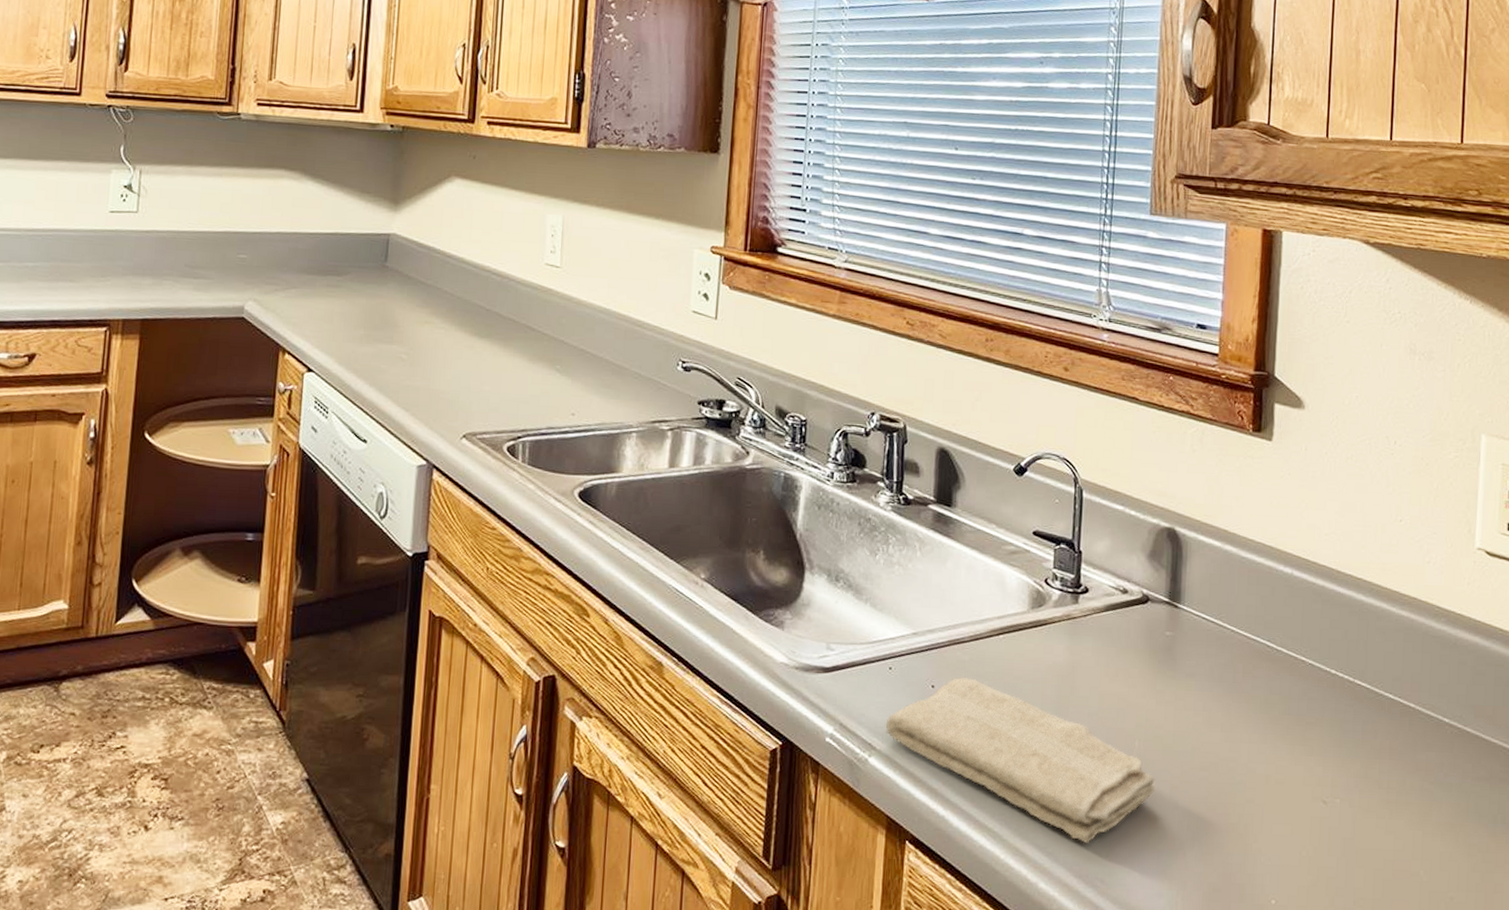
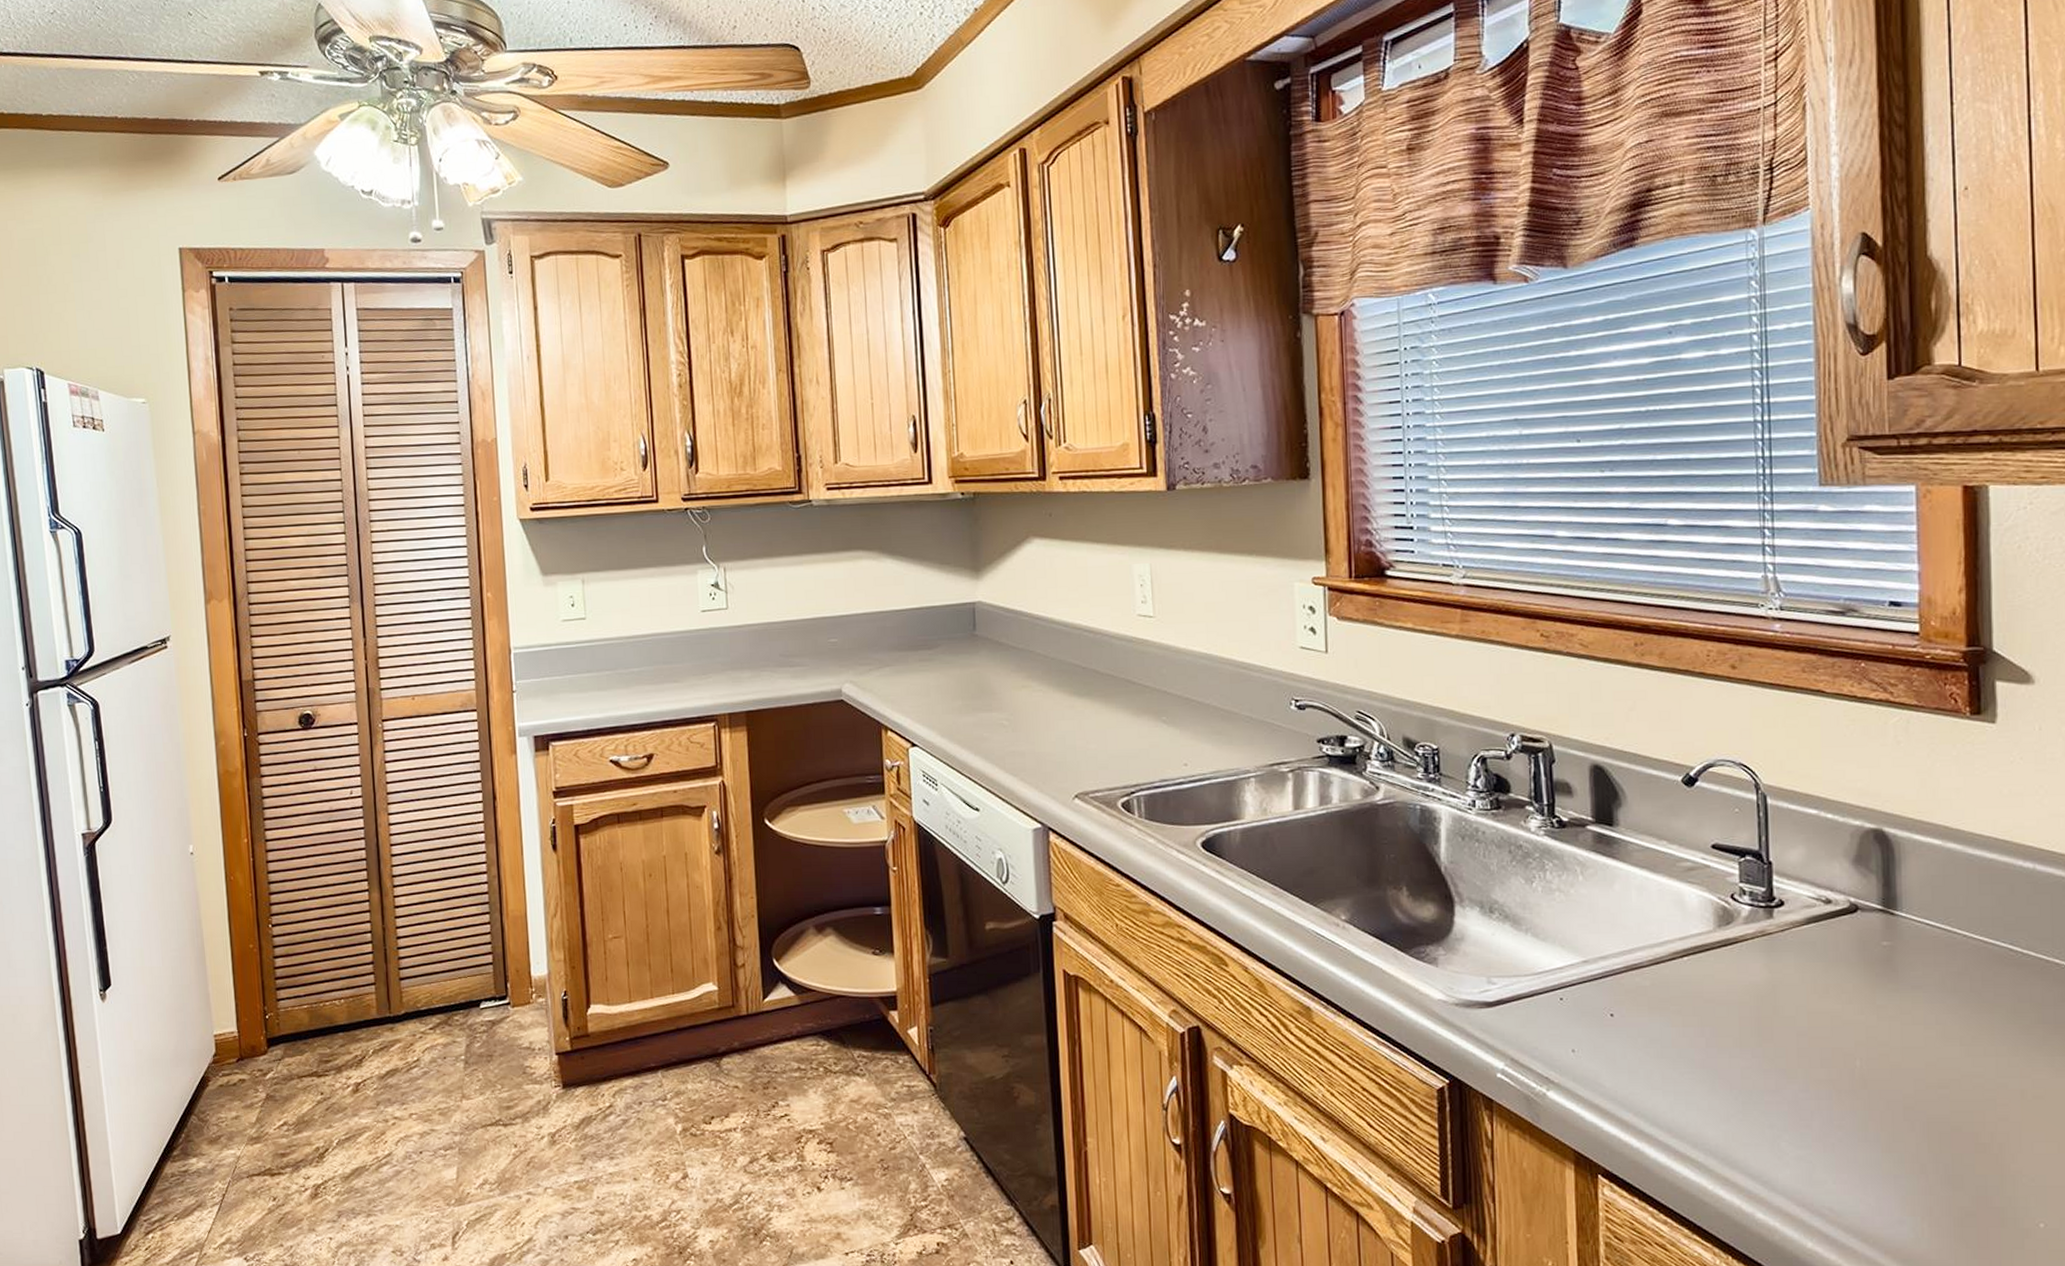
washcloth: present [885,676,1155,844] -> none [1562,1003,1884,1171]

